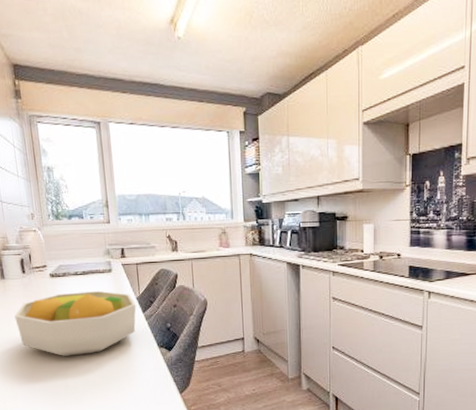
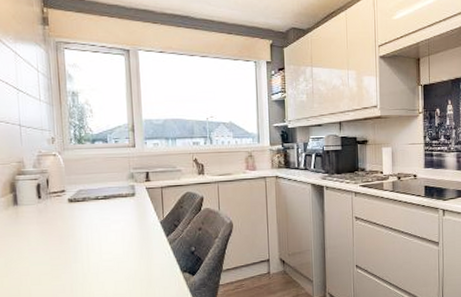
fruit bowl: present [14,290,137,356] -> none [26,215,160,286]

